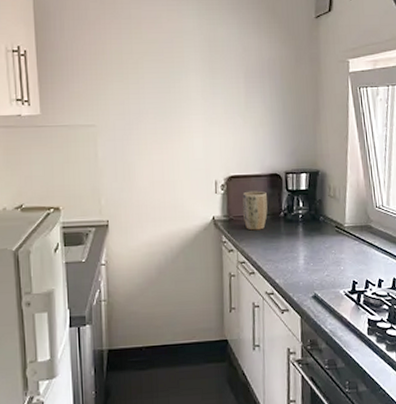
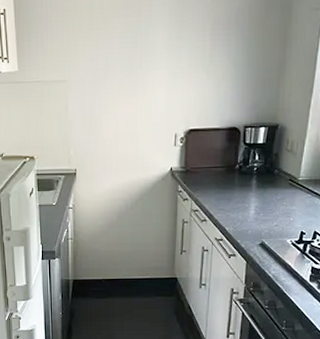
plant pot: present [242,191,268,231] -> none [199,144,225,182]

